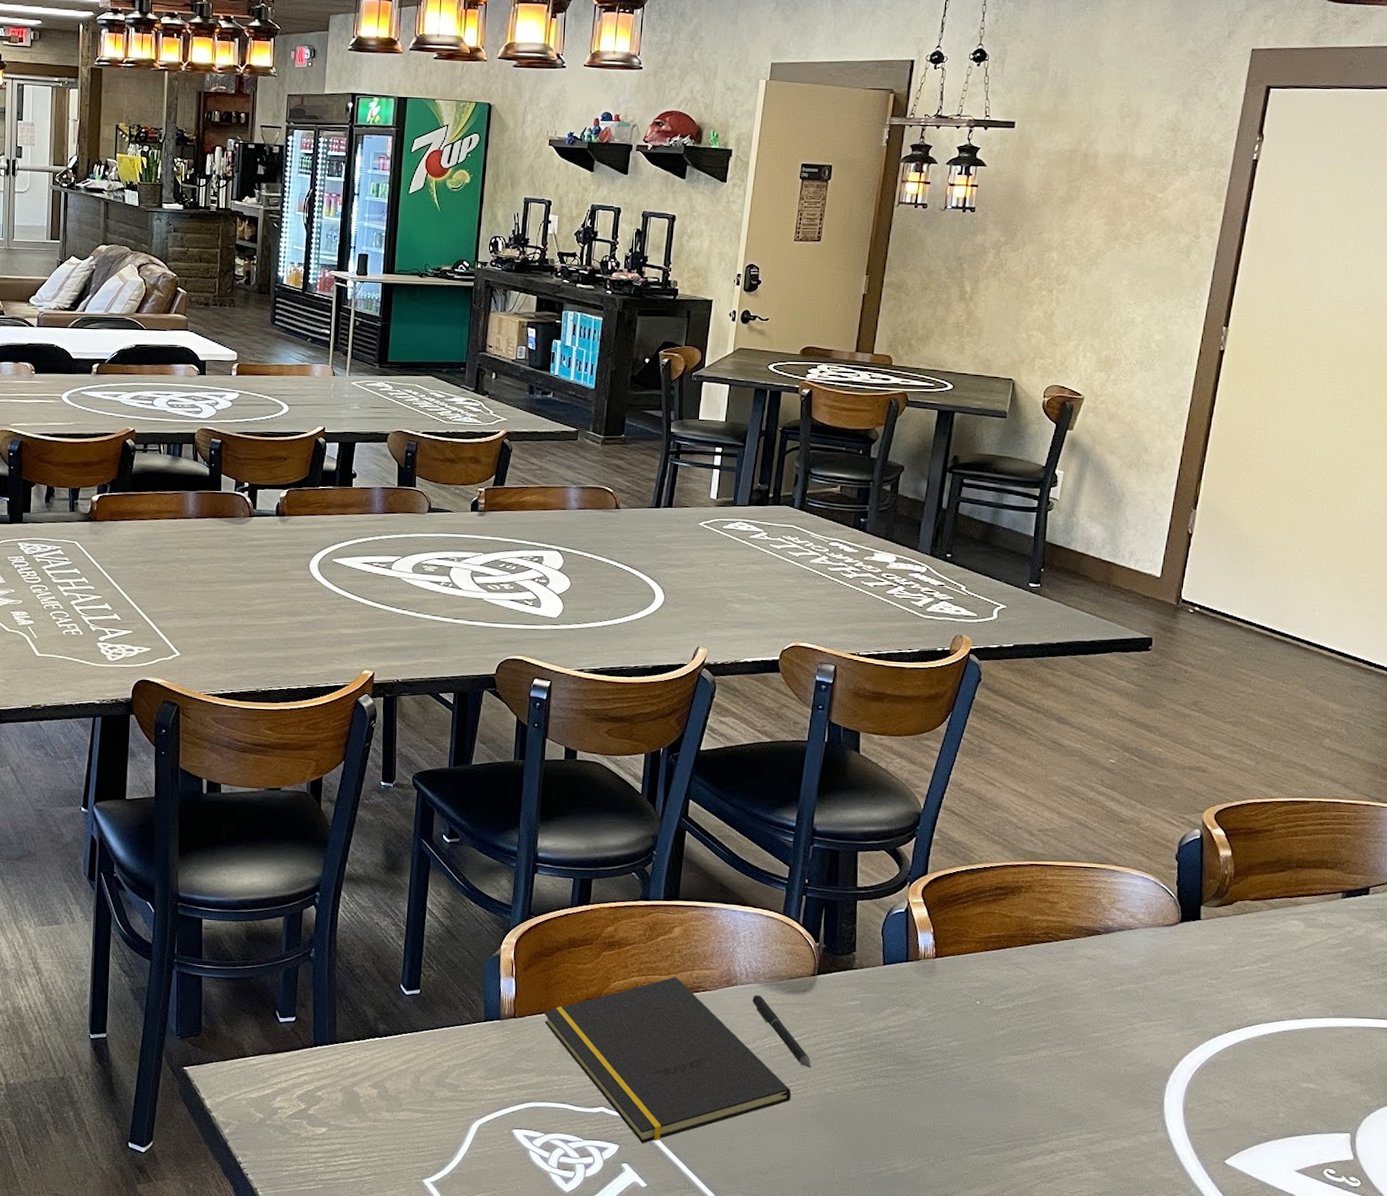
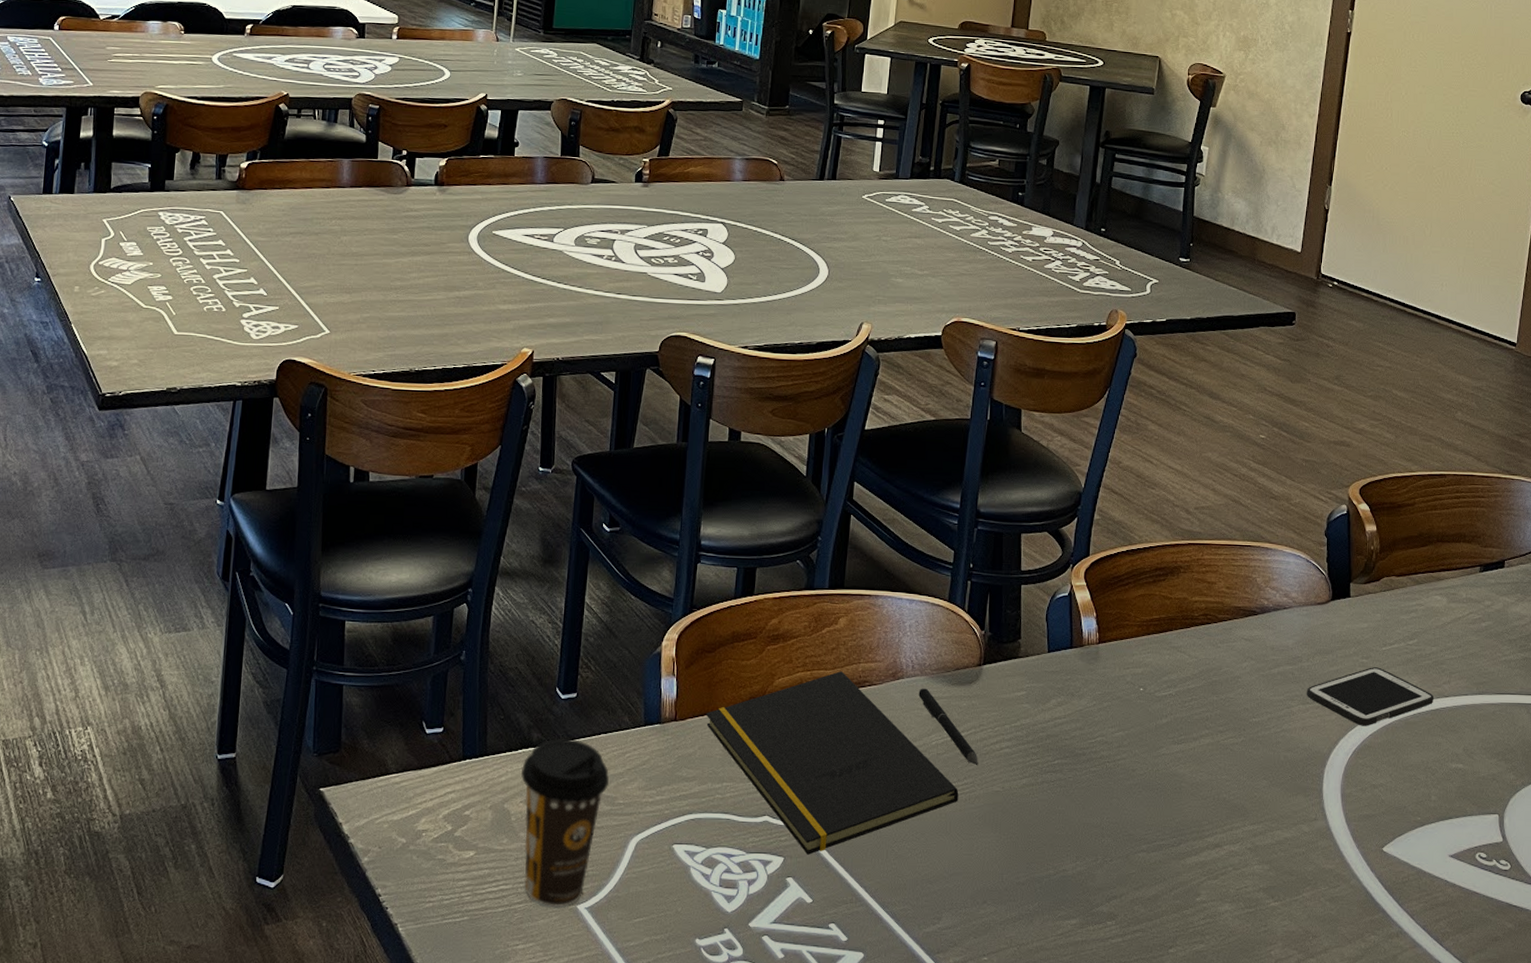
coffee cup: none [369,1029,451,1181] -> present [521,737,609,908]
cell phone: none [1149,988,1287,1045] -> present [1306,667,1434,726]

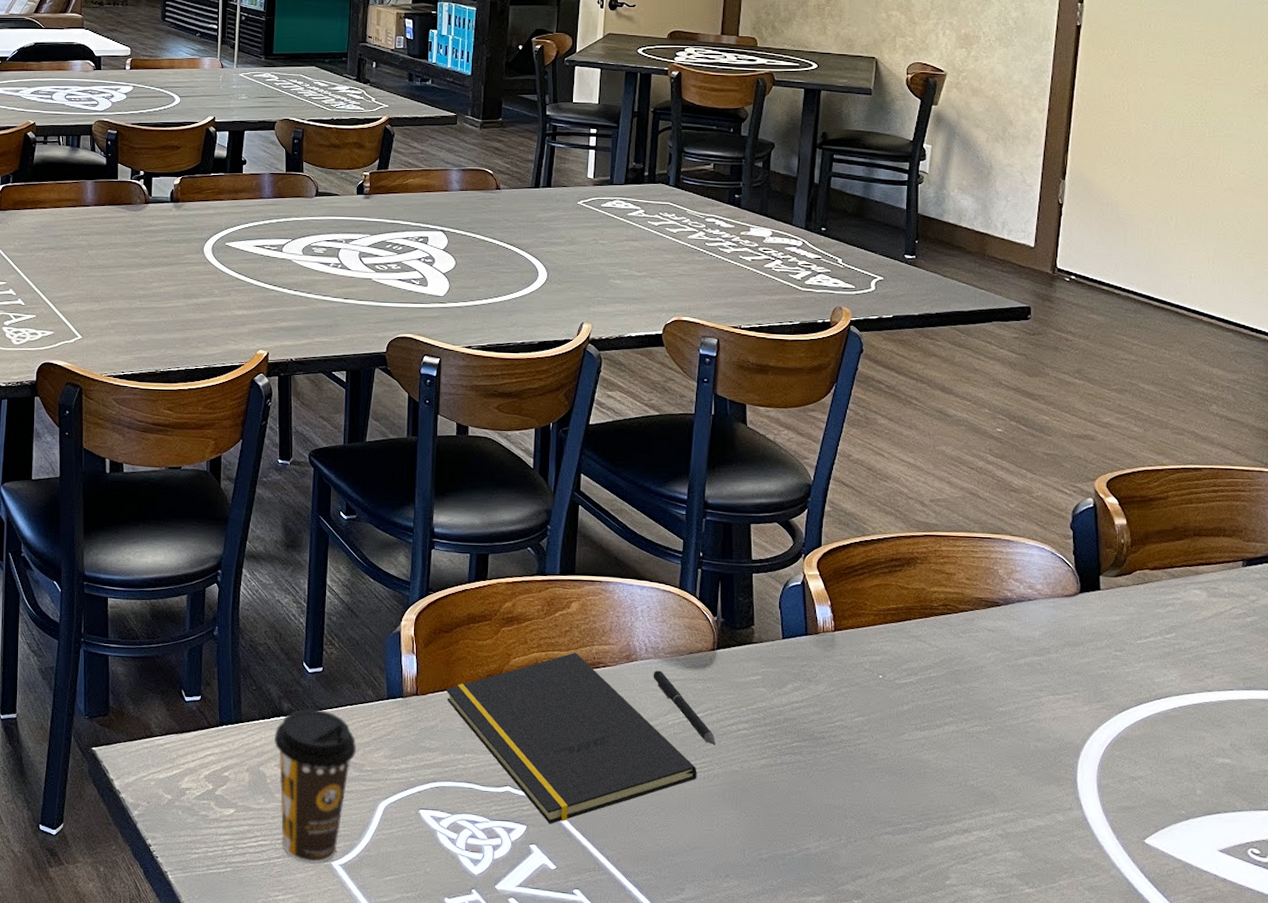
cell phone: present [1306,667,1434,726] -> none [1055,660,1196,719]

